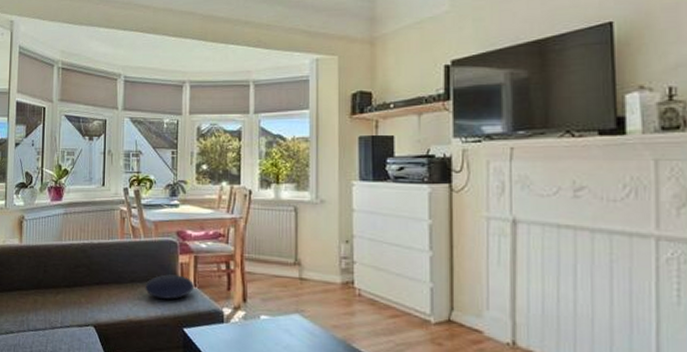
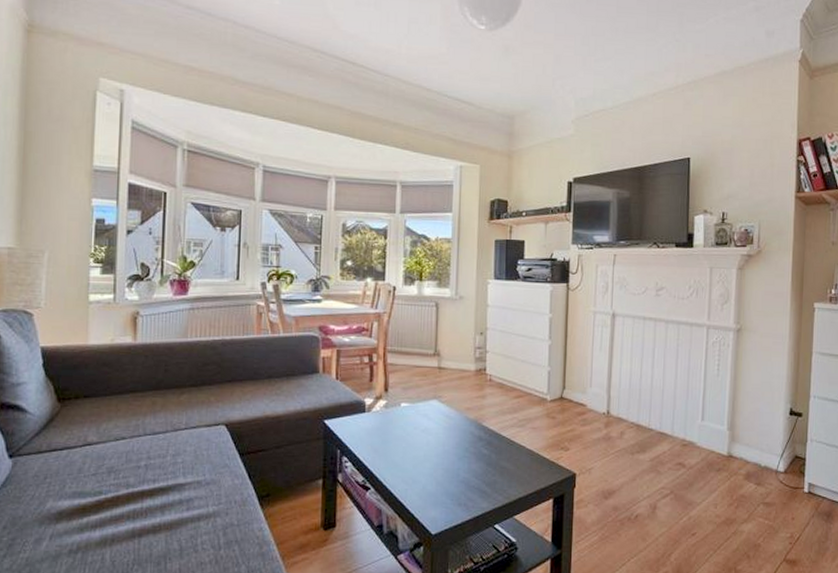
cushion: present [145,274,194,299] -> none [283,369,335,393]

